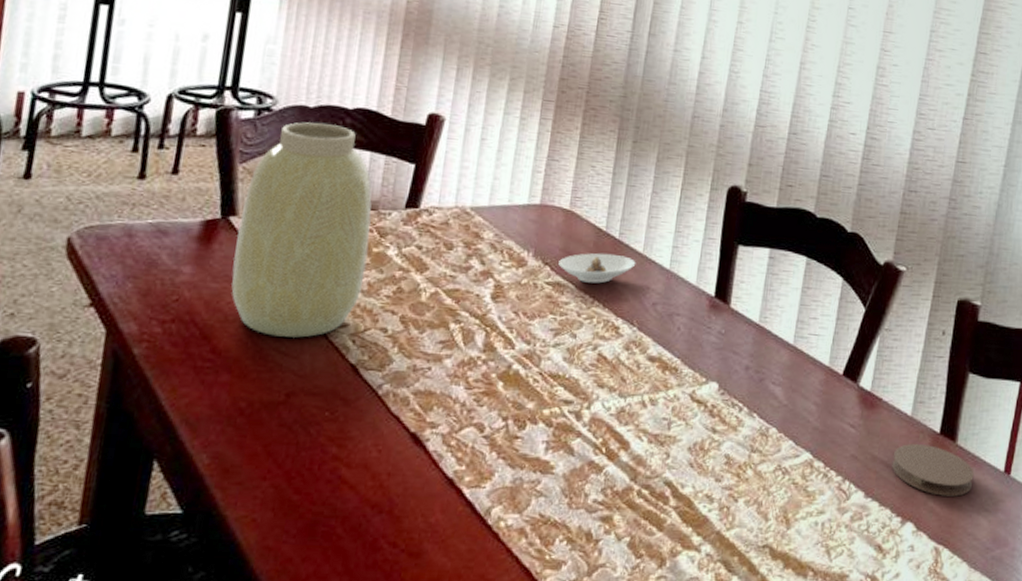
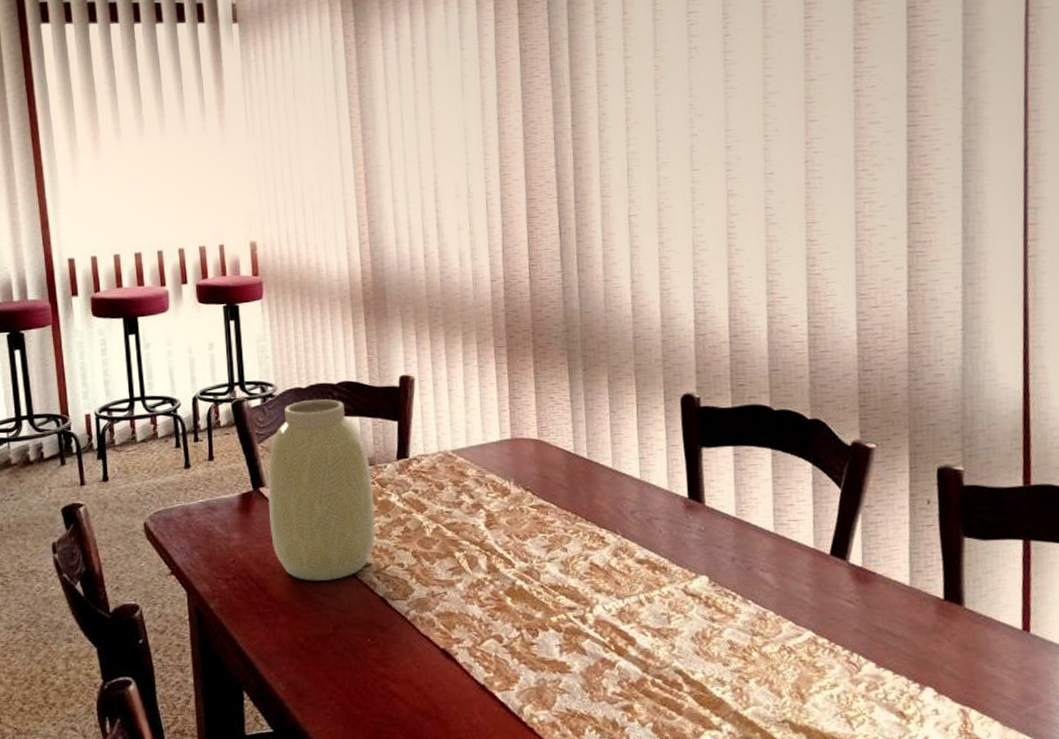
saucer: present [558,253,636,284] -> none [538,472,608,502]
coaster: present [892,444,974,497] -> none [898,611,991,660]

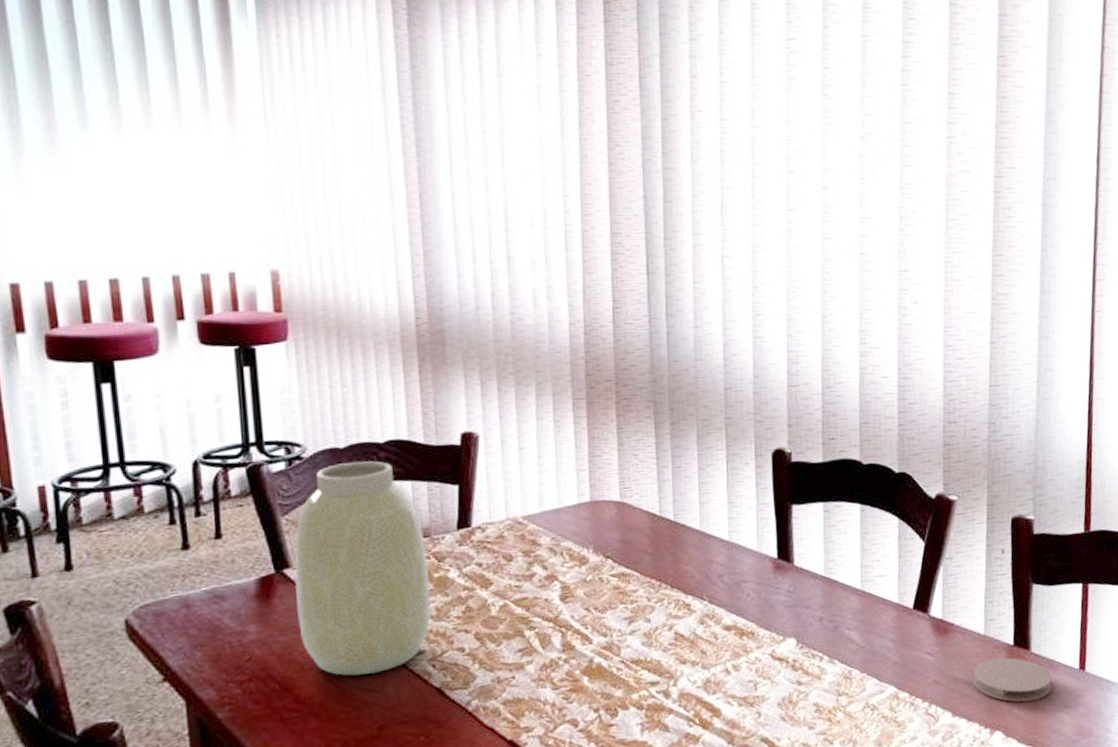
coaster: none [898,611,991,660] -> present [973,657,1052,702]

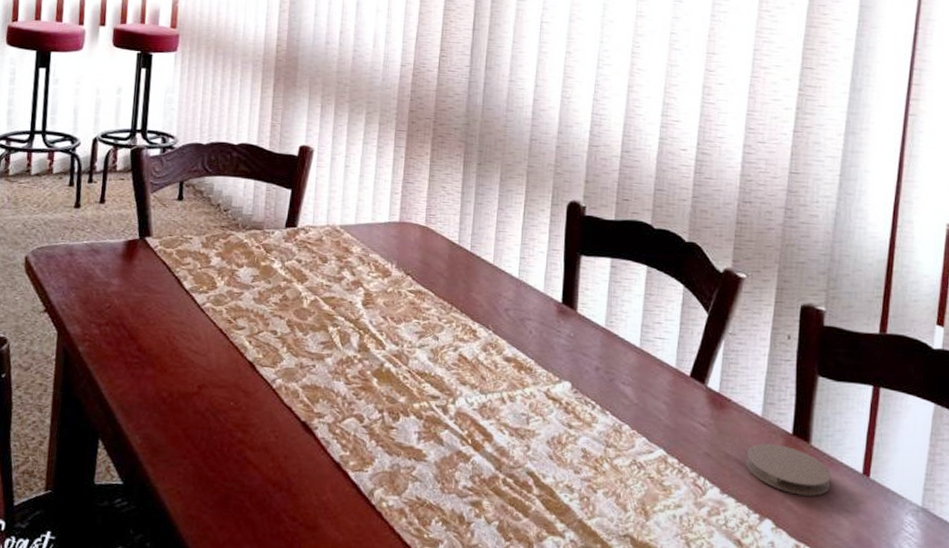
vase: present [294,461,432,676] -> none [150,157,258,339]

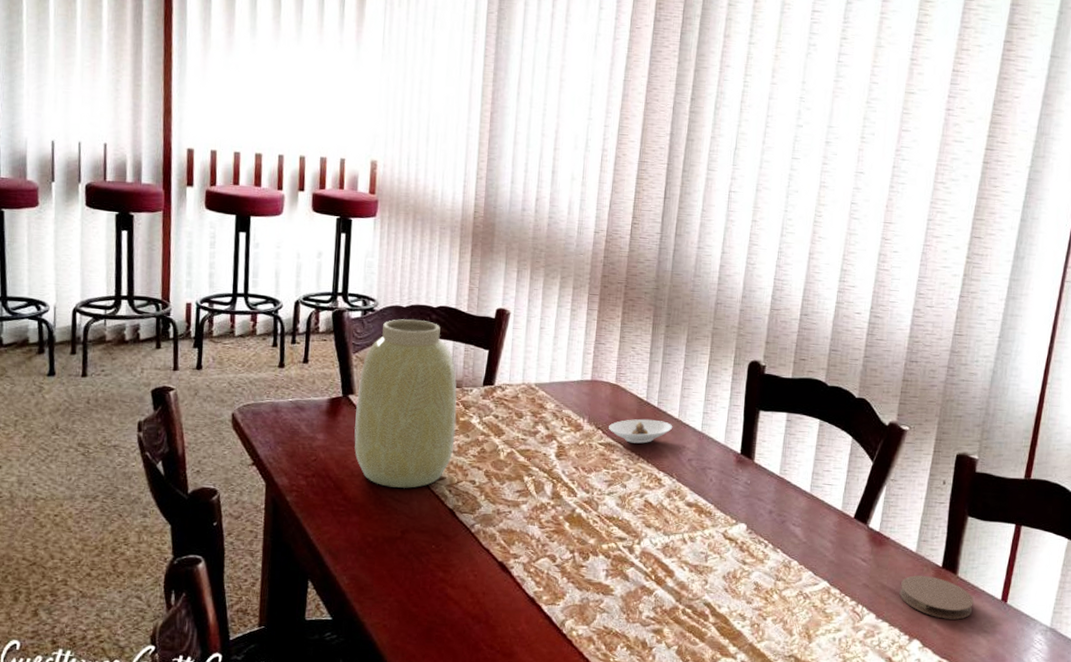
vase: none [150,157,258,339] -> present [354,319,457,488]
saucer: none [419,264,488,292] -> present [609,419,673,444]

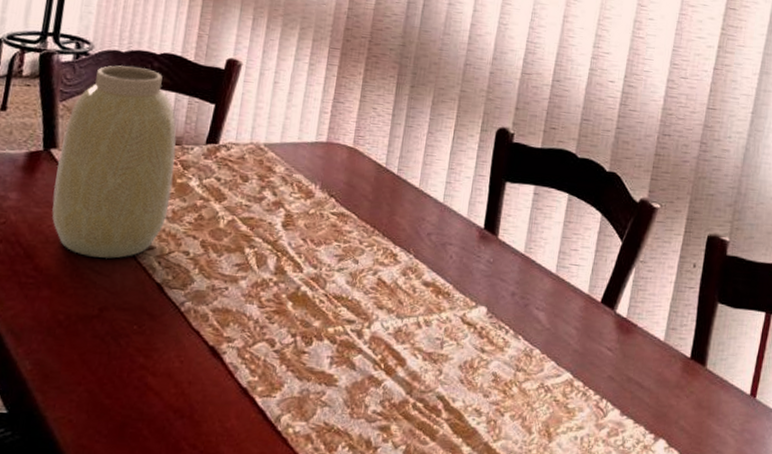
saucer: present [609,419,673,444] -> none [343,187,413,215]
coaster: present [899,575,974,620] -> none [646,367,722,417]

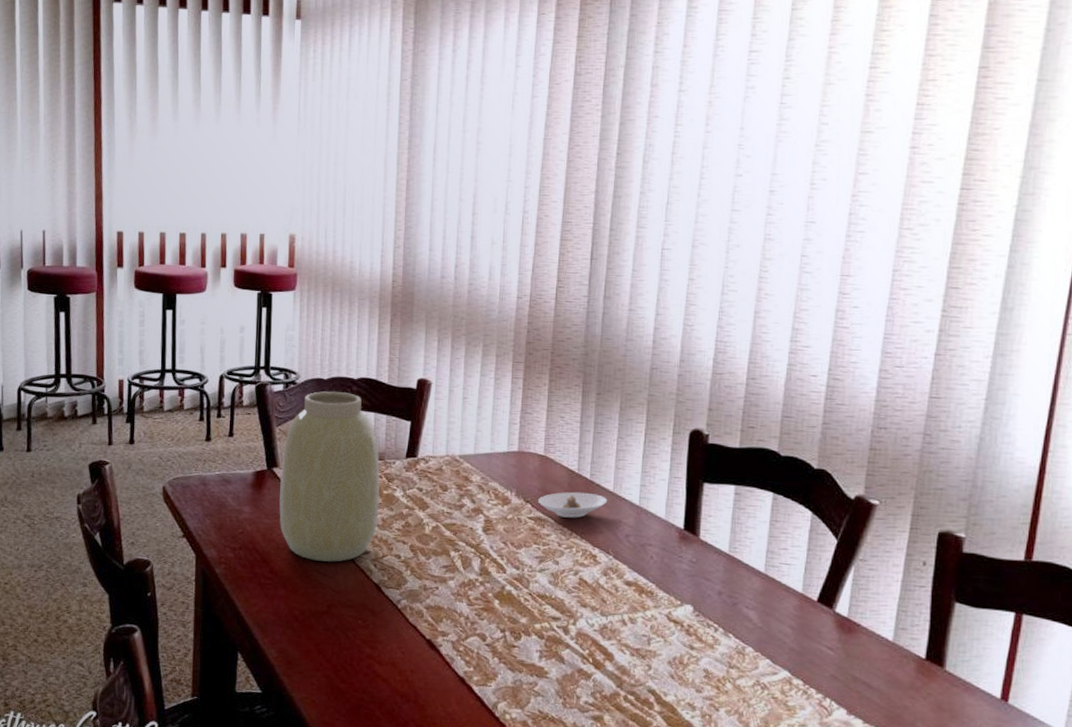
saucer: none [343,187,413,215] -> present [538,492,608,518]

